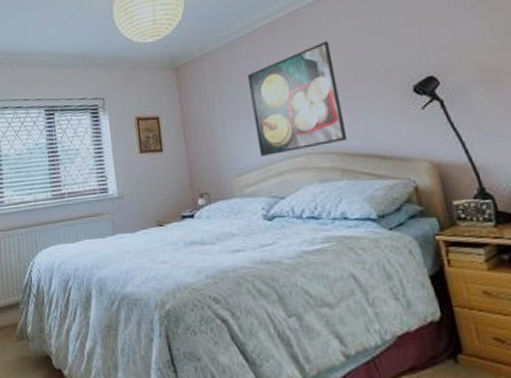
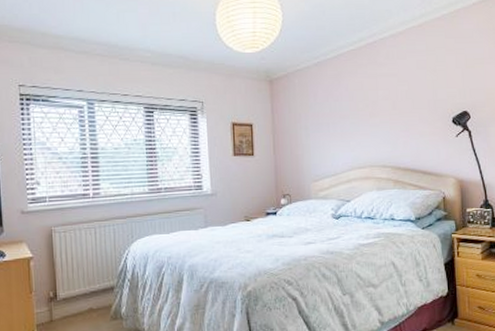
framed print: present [248,41,348,156] -> none [331,72,402,165]

